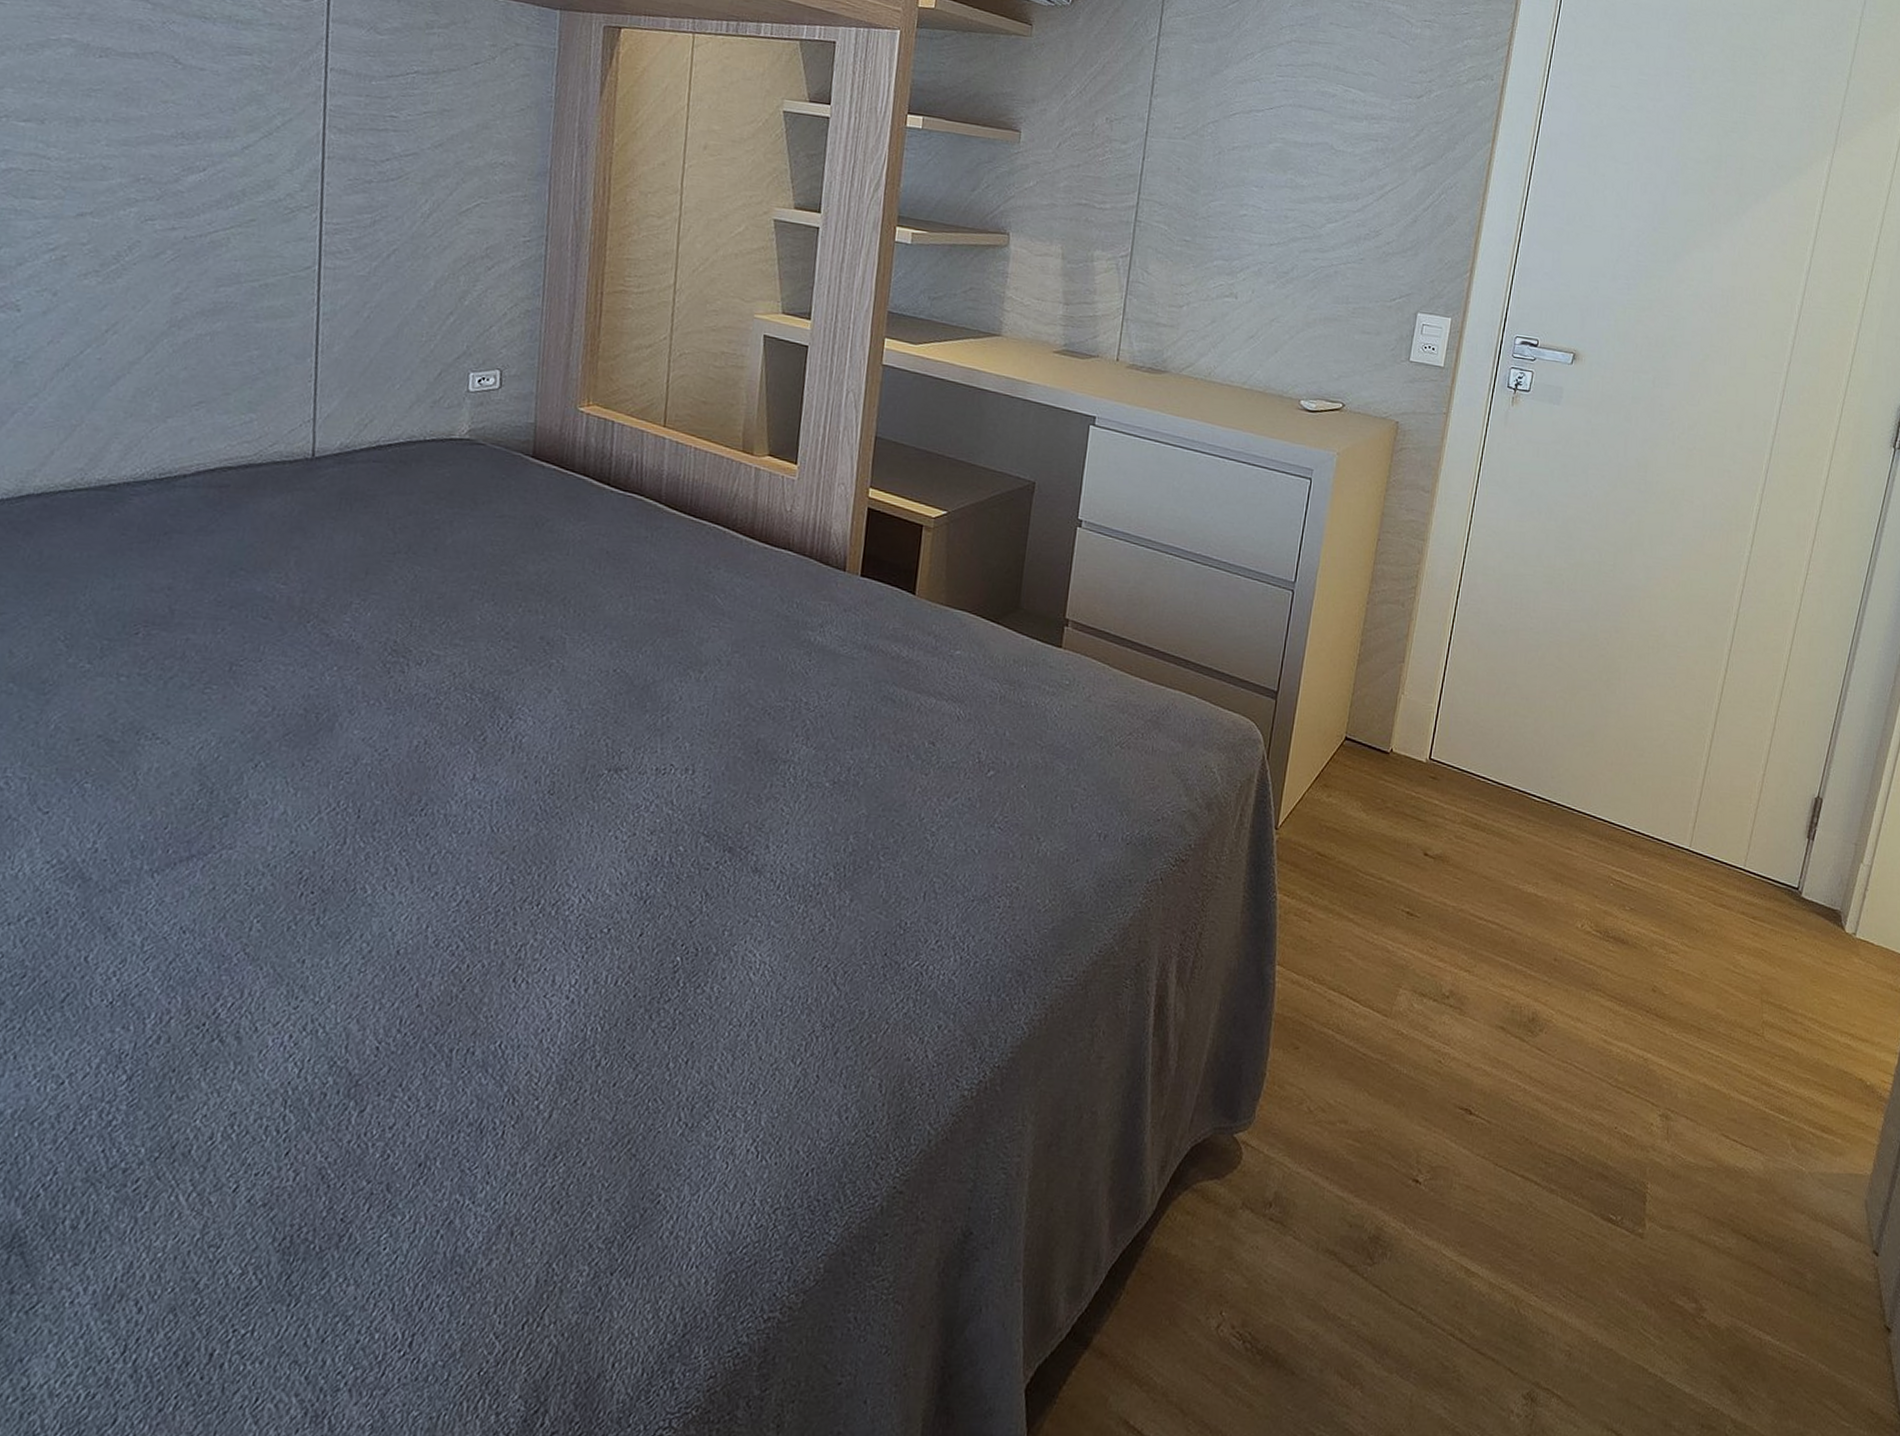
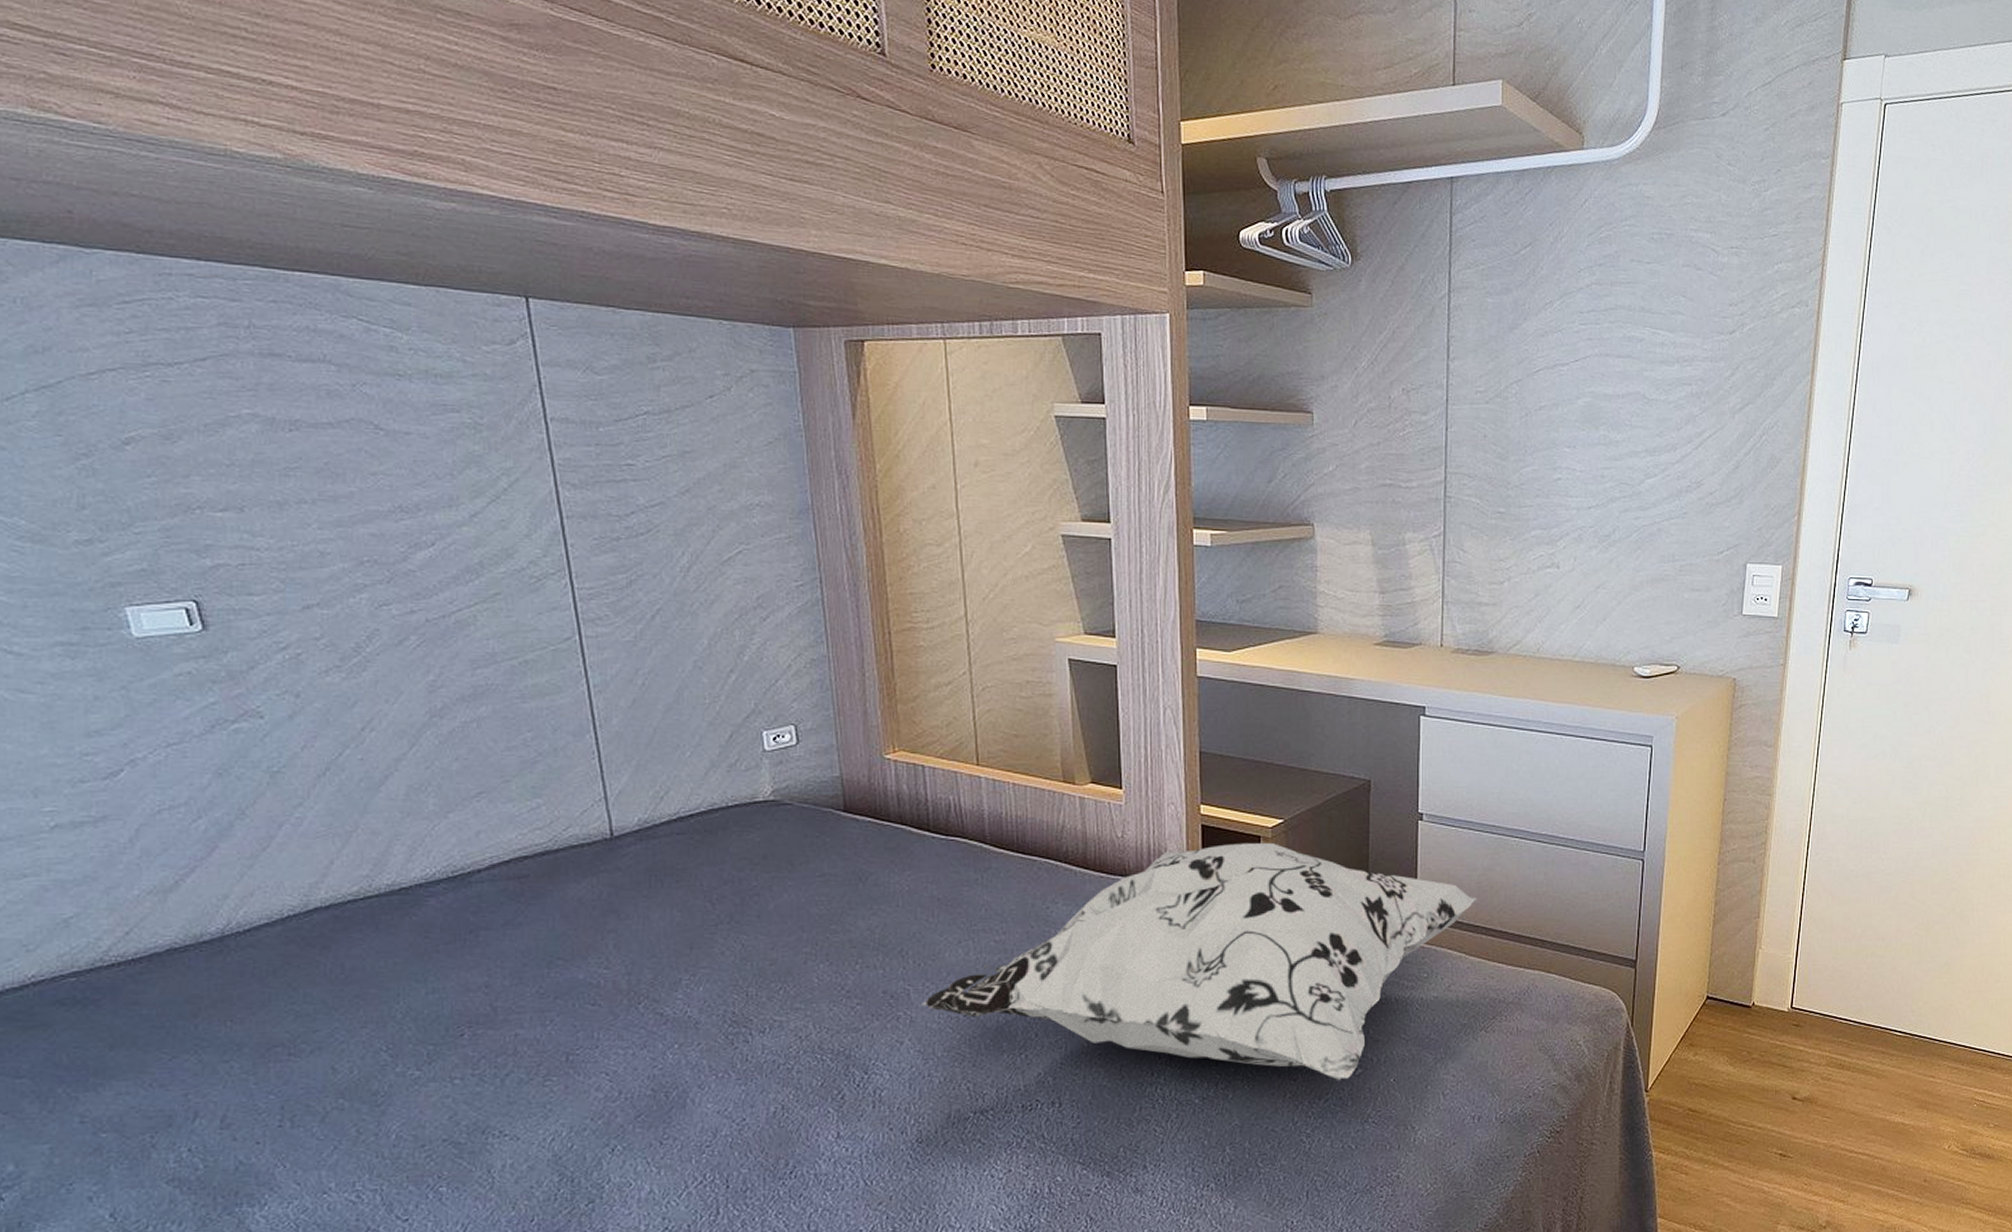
decorative pillow: none [575,529,1126,781] -> present [922,842,1477,1081]

